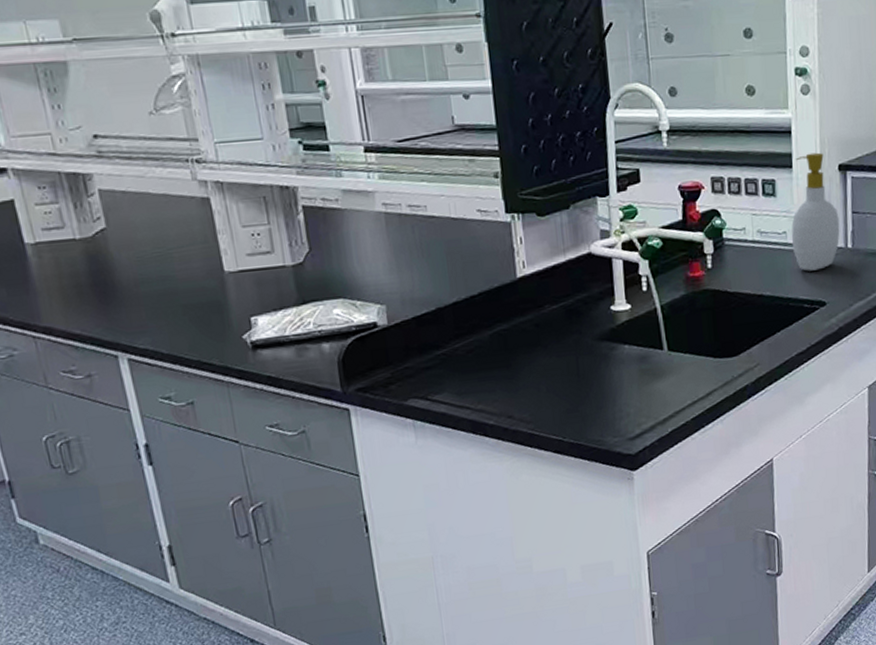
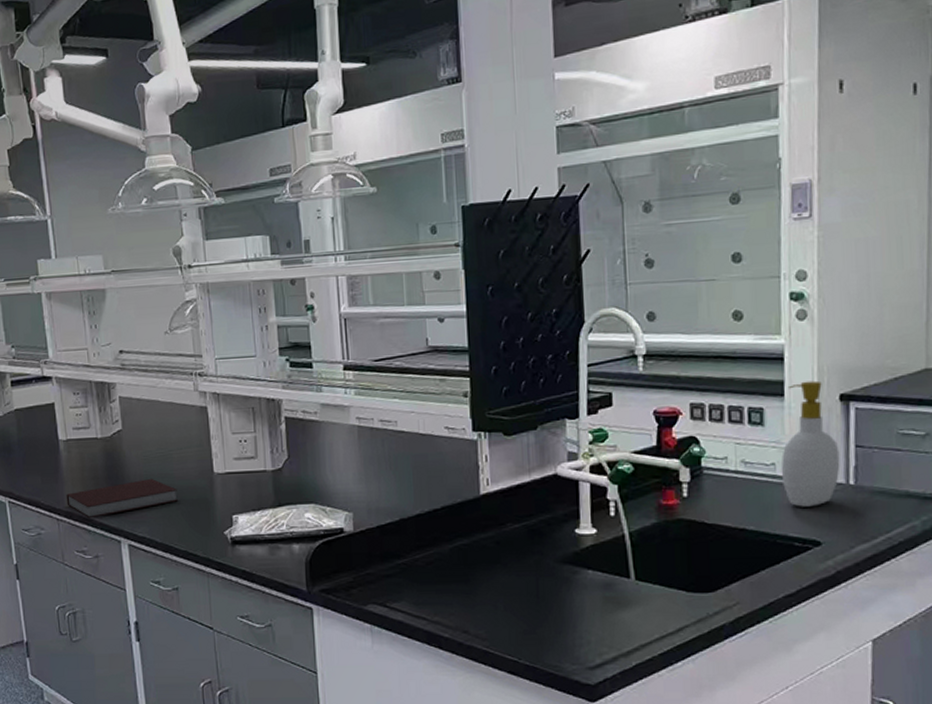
notebook: none [41,281,184,333] -> present [66,478,178,519]

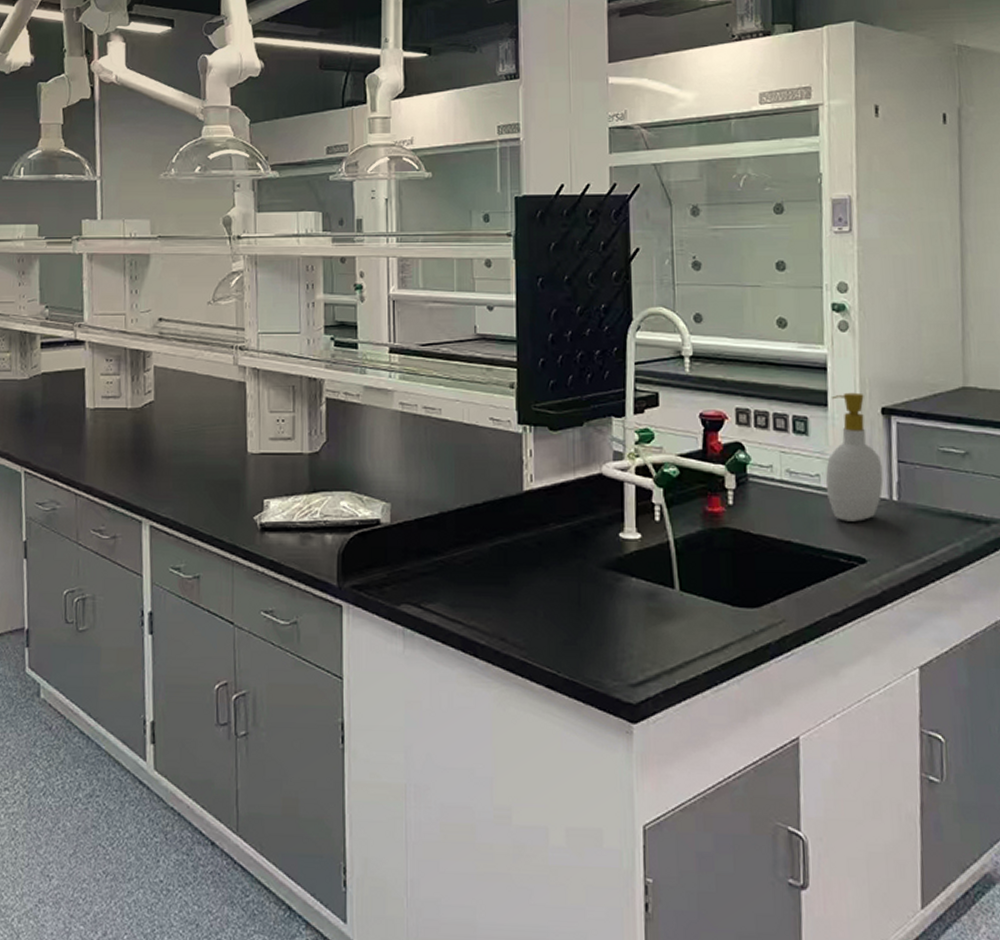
notebook: present [66,478,178,519] -> none [87,454,207,495]

